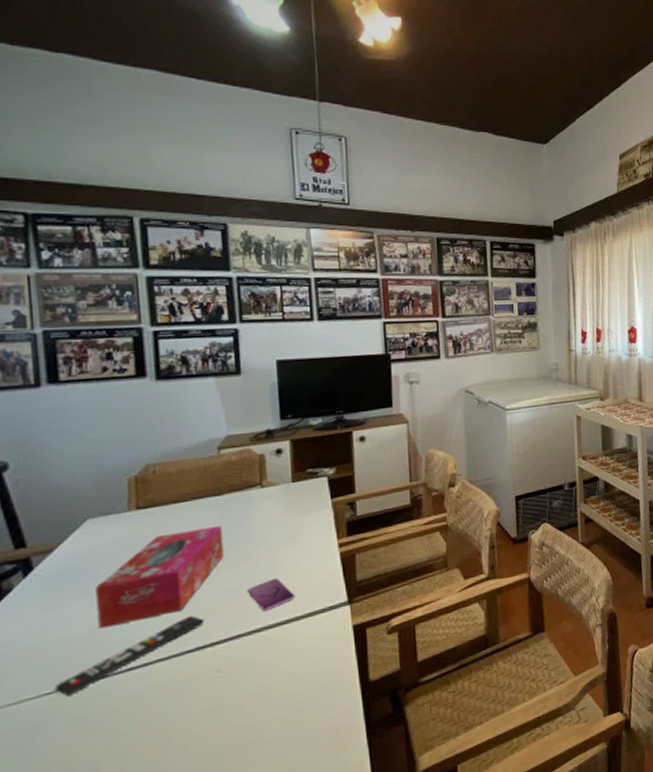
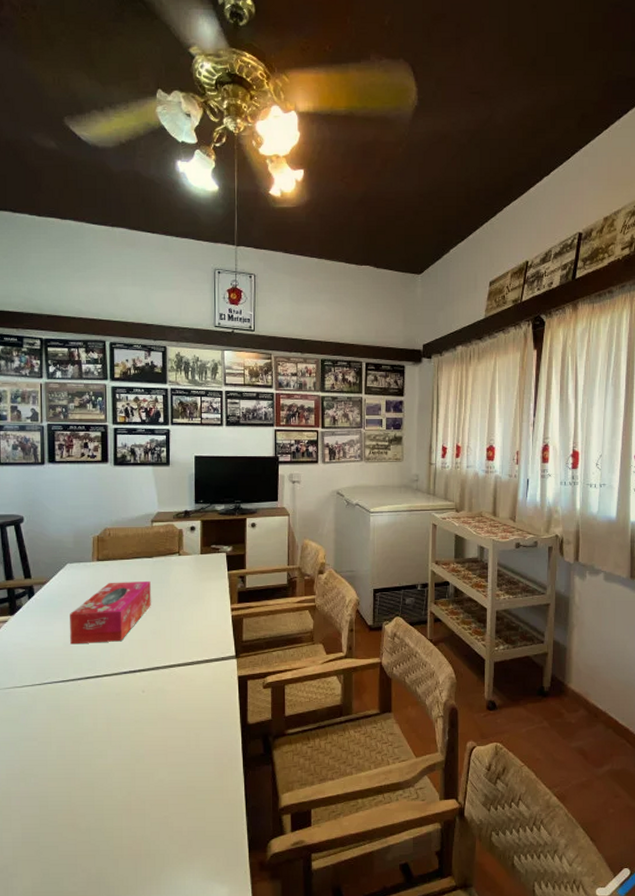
remote control: present [54,615,204,696] -> none [42,646,136,688]
smartphone: present [248,578,296,612] -> none [166,627,198,653]

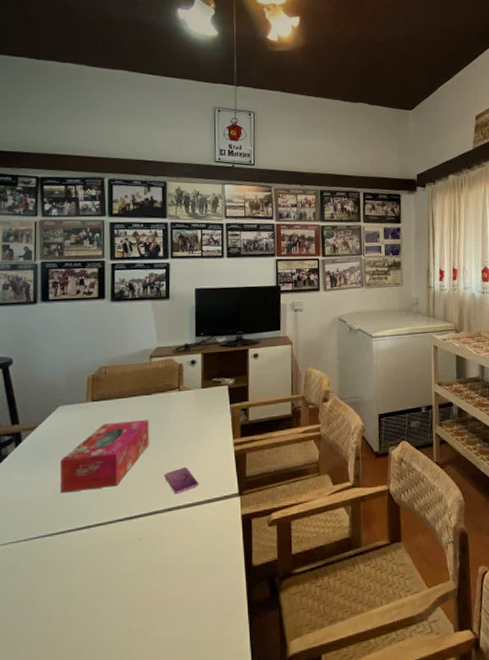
smartphone: none [166,627,198,653] -> present [164,466,199,494]

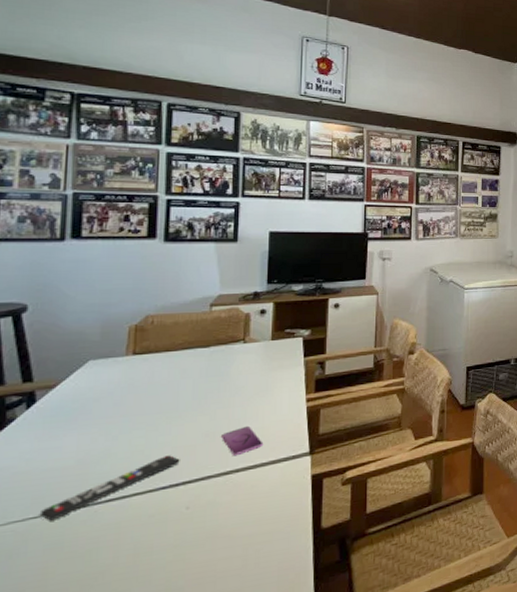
remote control: none [28,491,132,544] -> present [39,455,180,521]
tissue box: present [61,419,149,493] -> none [86,374,205,461]

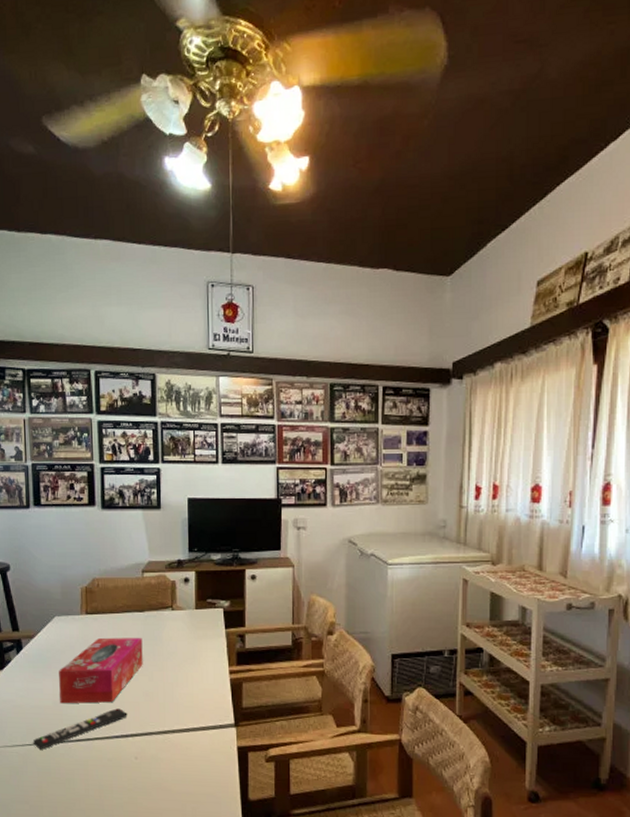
tissue box: none [86,374,205,461] -> present [59,637,143,704]
smartphone: present [222,425,264,456] -> none [159,690,194,718]

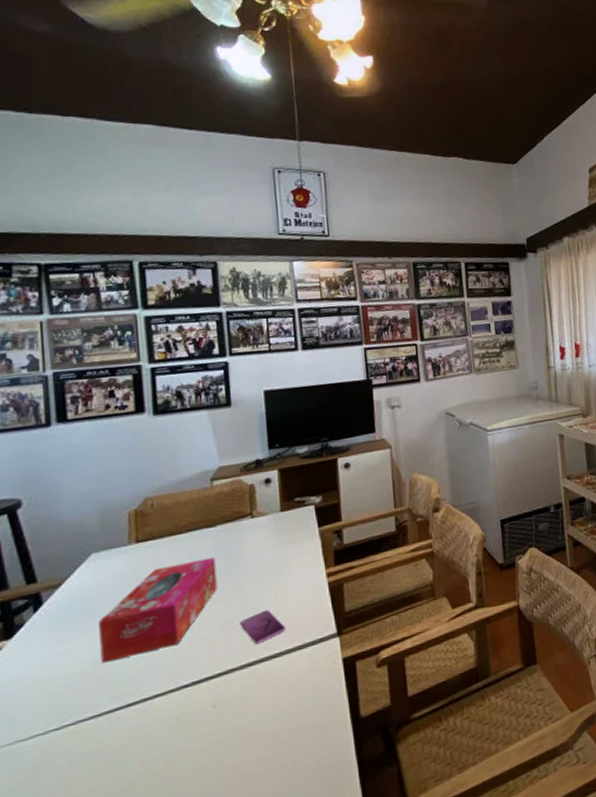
remote control: present [32,708,128,750] -> none [60,649,199,732]
smartphone: none [159,690,194,718] -> present [240,609,287,645]

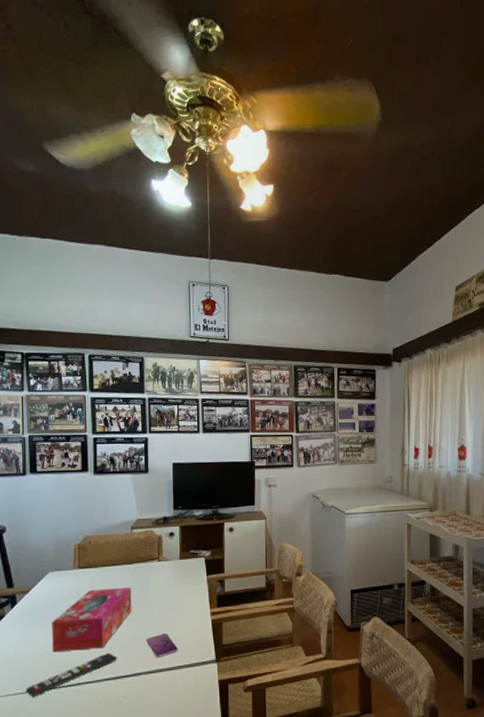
remote control: none [60,649,199,732] -> present [25,653,117,697]

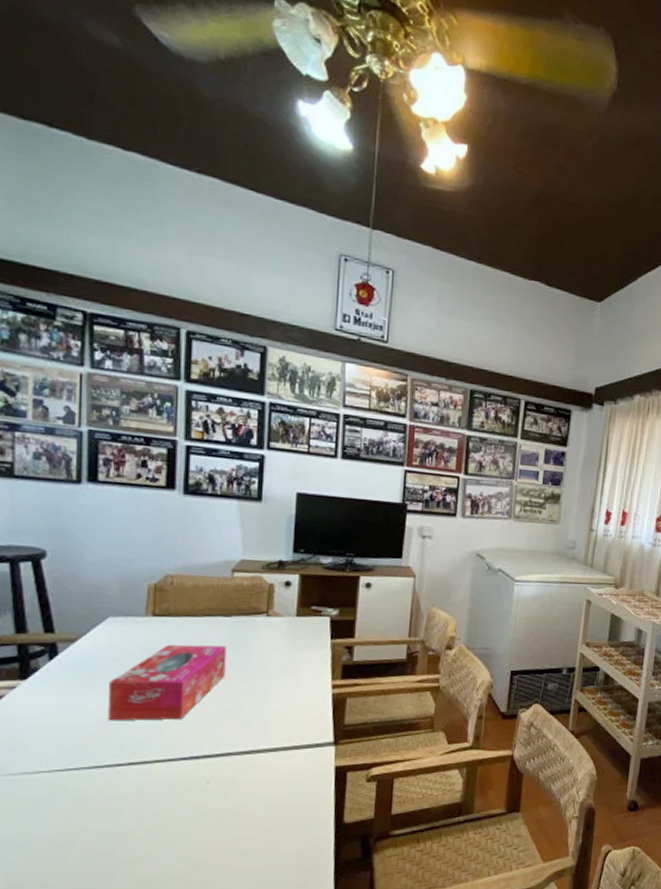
remote control: present [25,653,117,697] -> none [64,726,200,776]
smartphone: present [146,633,179,658] -> none [243,705,286,736]

